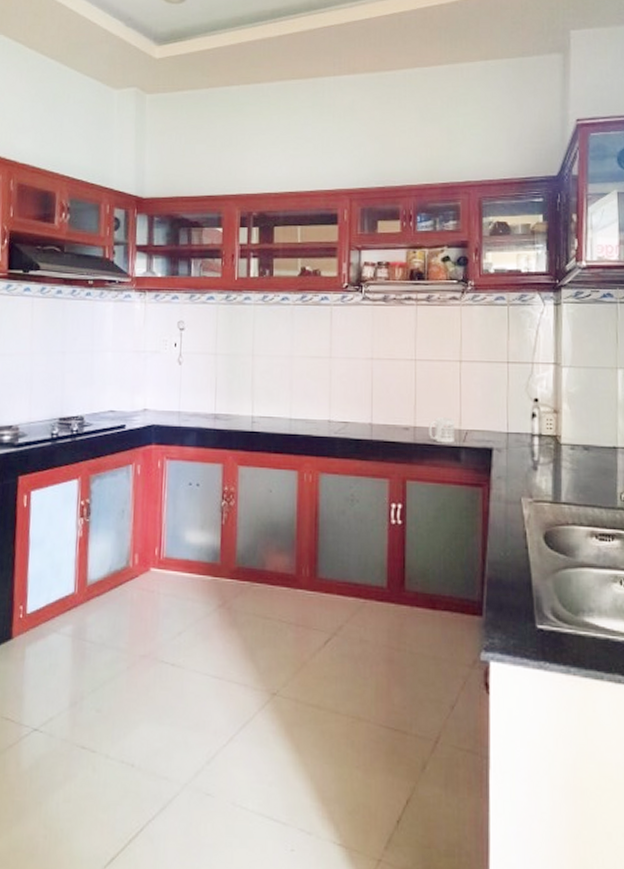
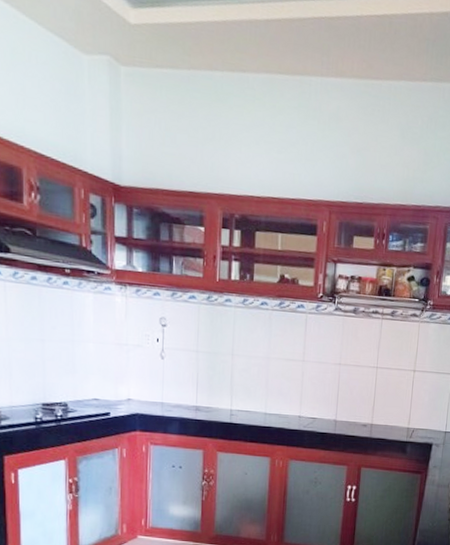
mug: present [429,417,455,443] -> none [383,417,405,439]

